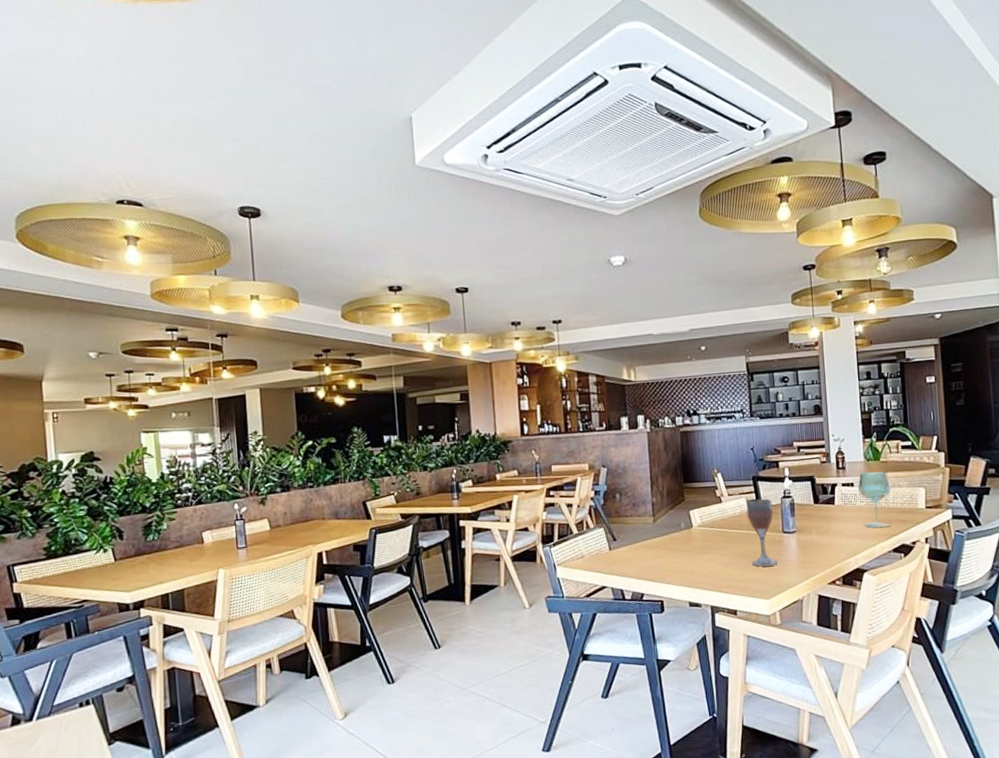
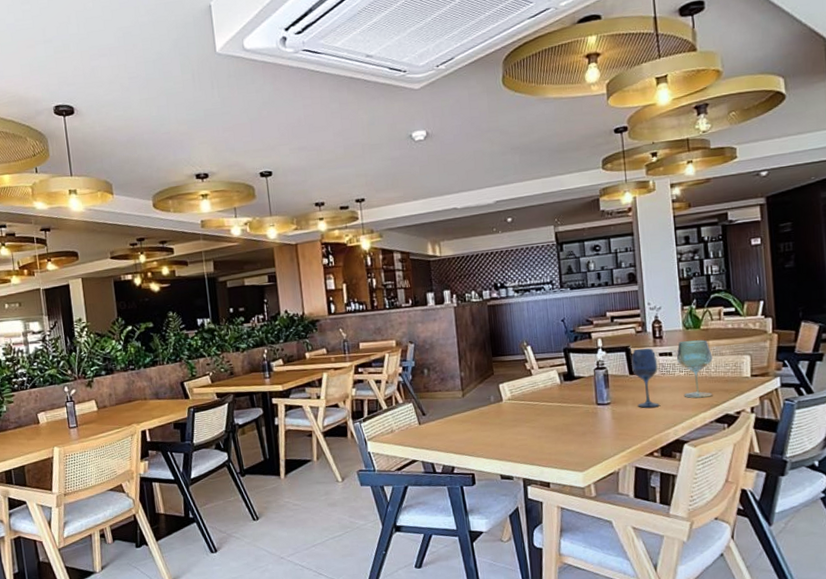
cup: present [746,498,777,567] -> none [557,370,591,439]
wineglass: none [816,478,842,537] -> present [631,348,660,408]

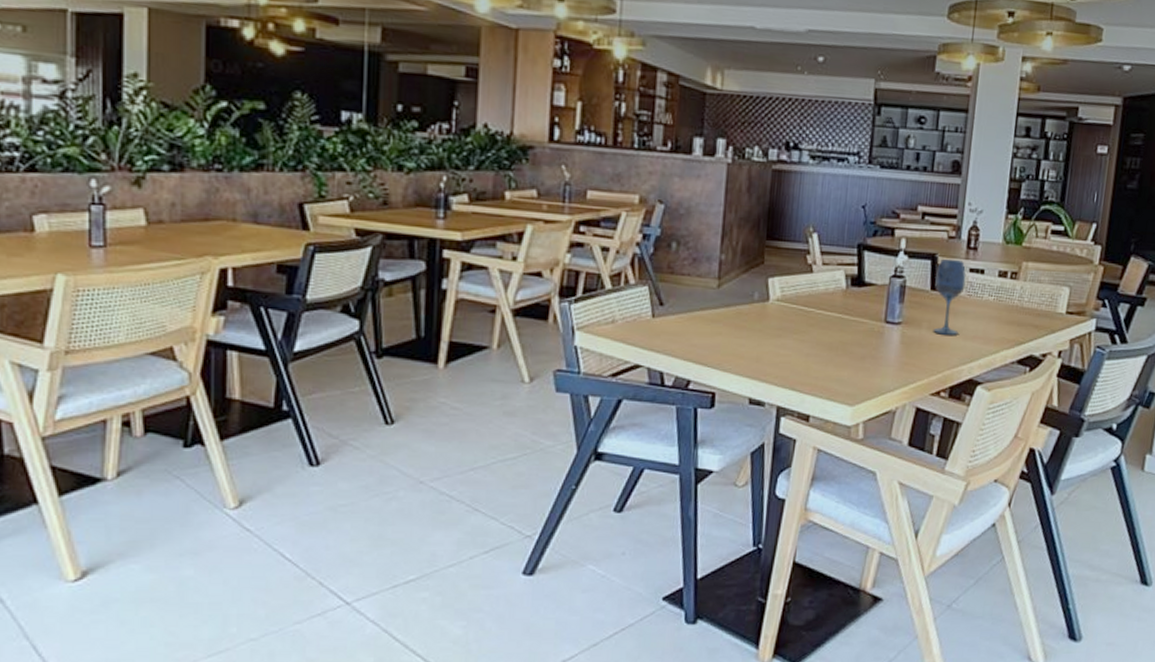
wine glass: present [676,339,713,399] -> none [987,257,1029,332]

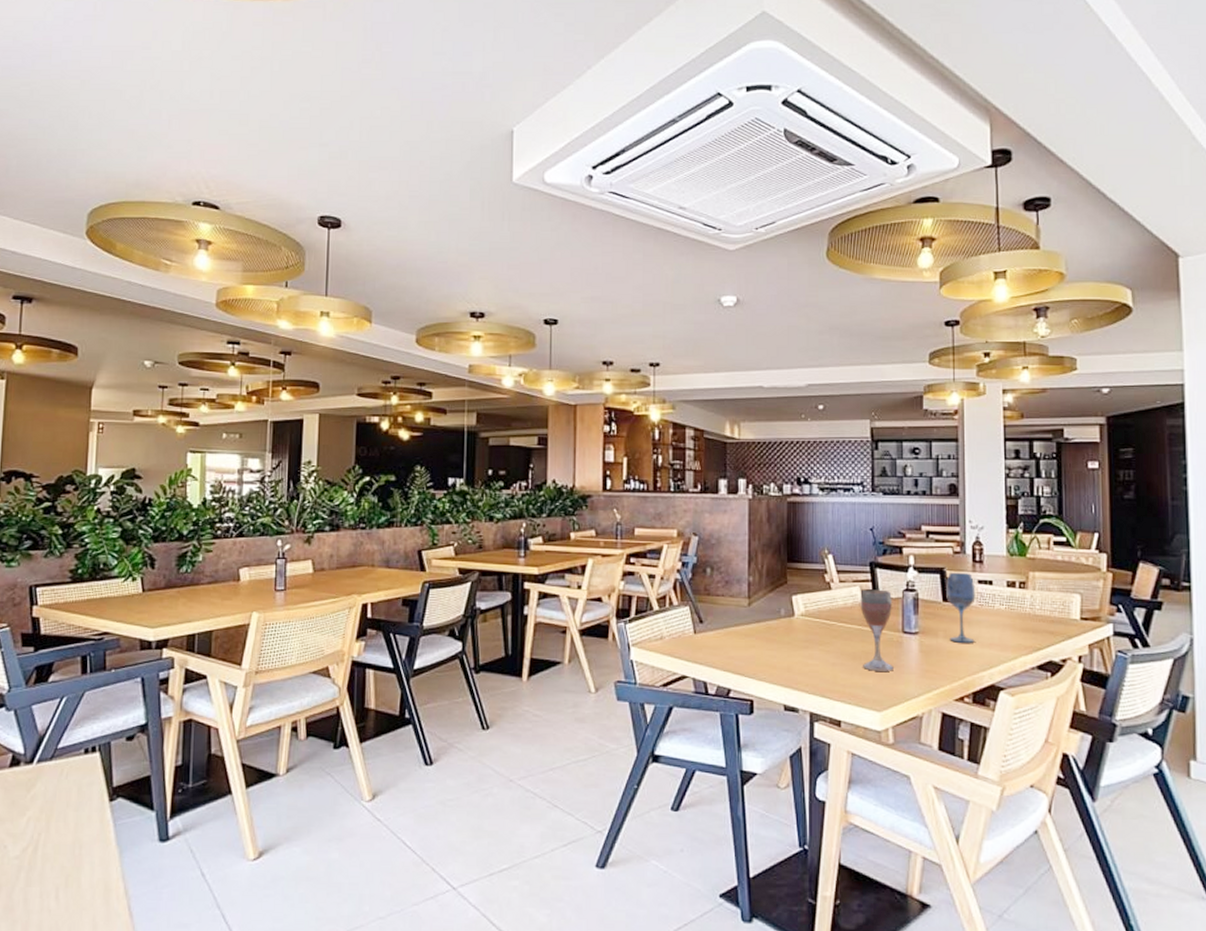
cup: none [839,274,878,364] -> present [860,589,894,671]

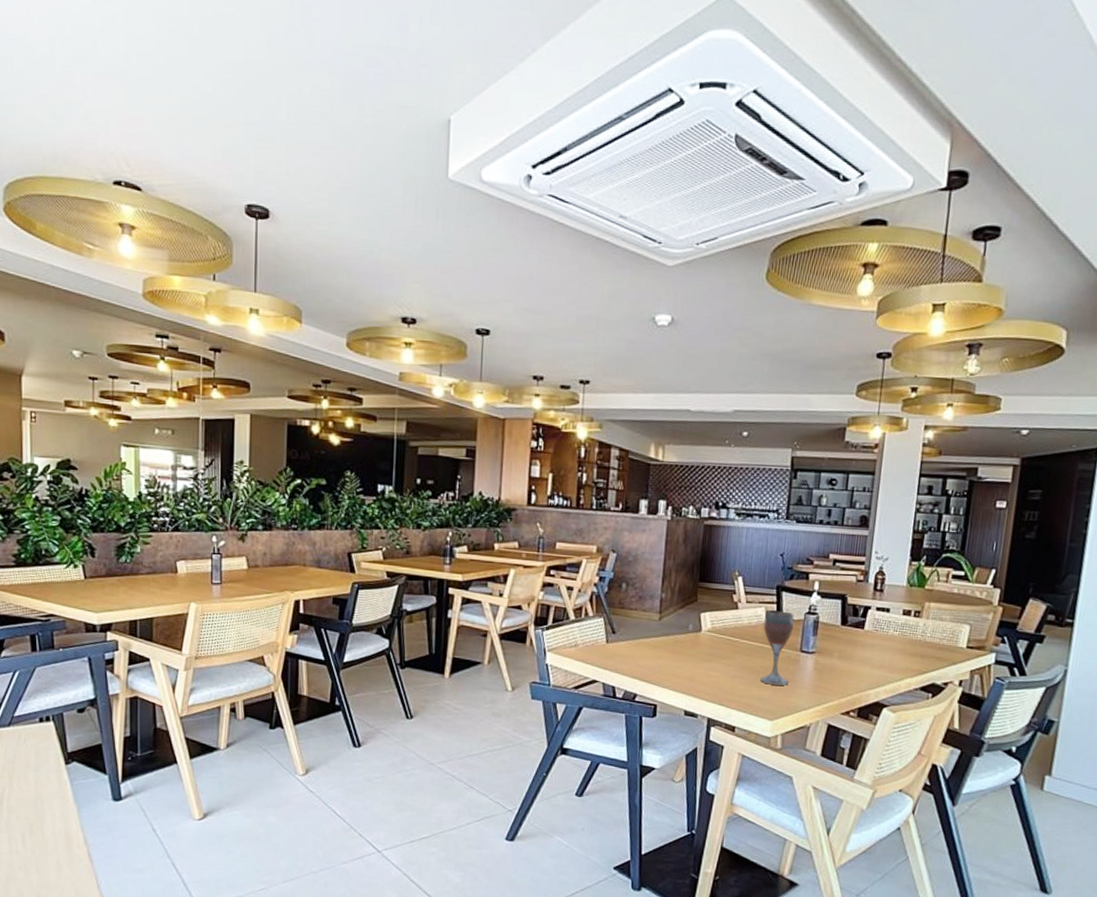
wineglass: present [946,572,976,643] -> none [843,598,873,664]

